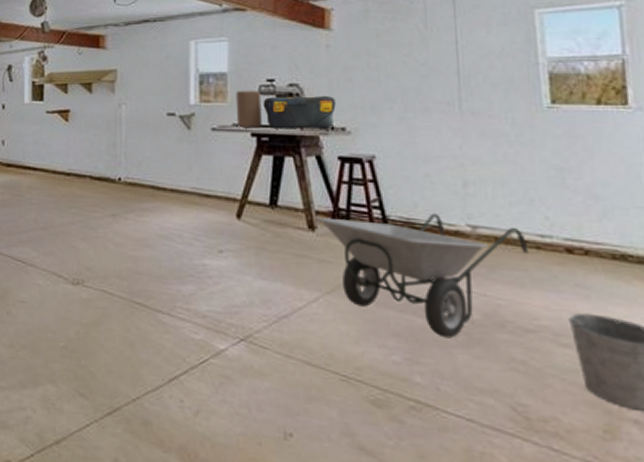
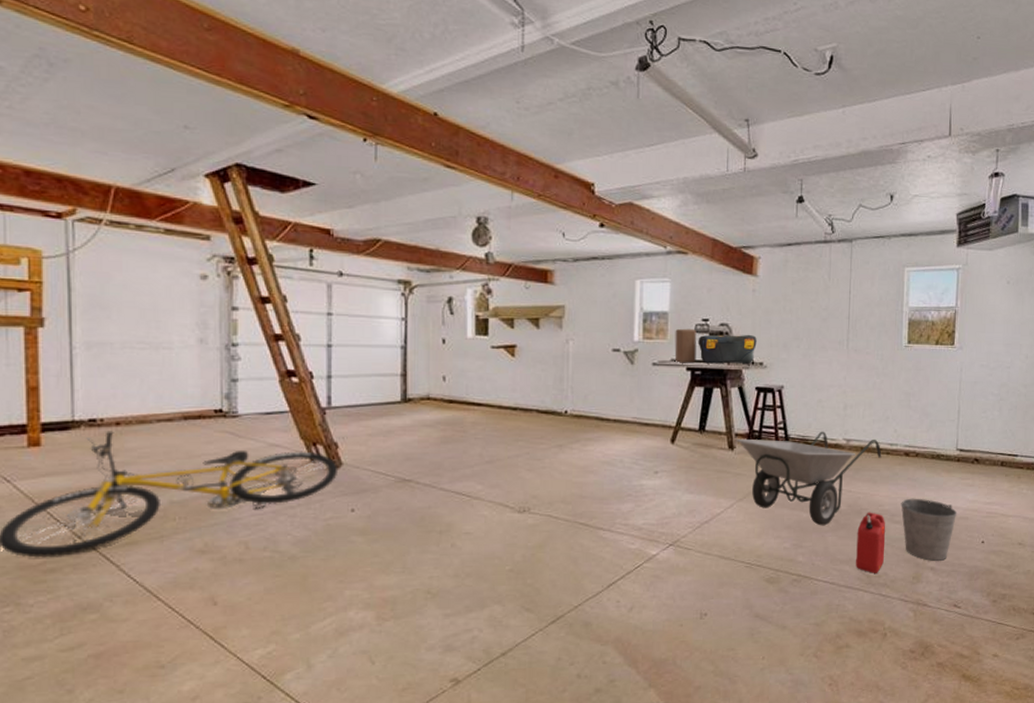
fuel can: none [501,326,551,416] -> present [856,512,886,573]

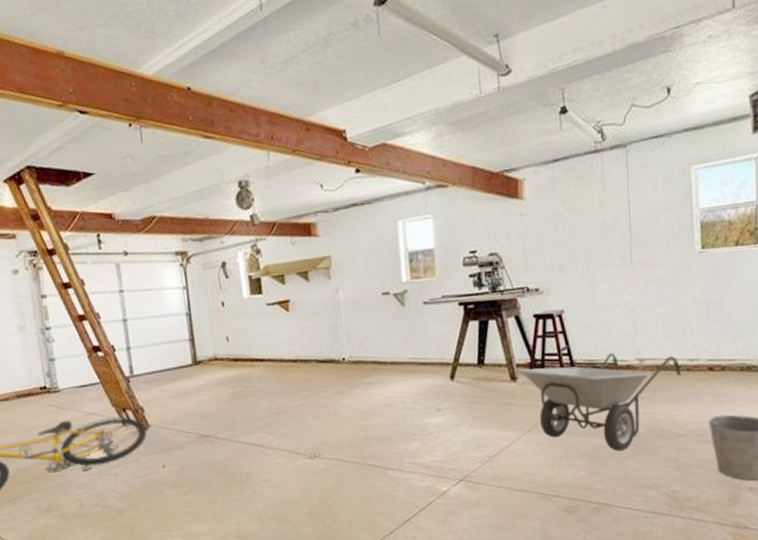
wood block: present [674,328,697,364] -> none [443,262,468,299]
toolbox: present [698,334,757,364] -> none [467,260,530,297]
fuel can: present [856,512,886,573] -> none [660,433,695,497]

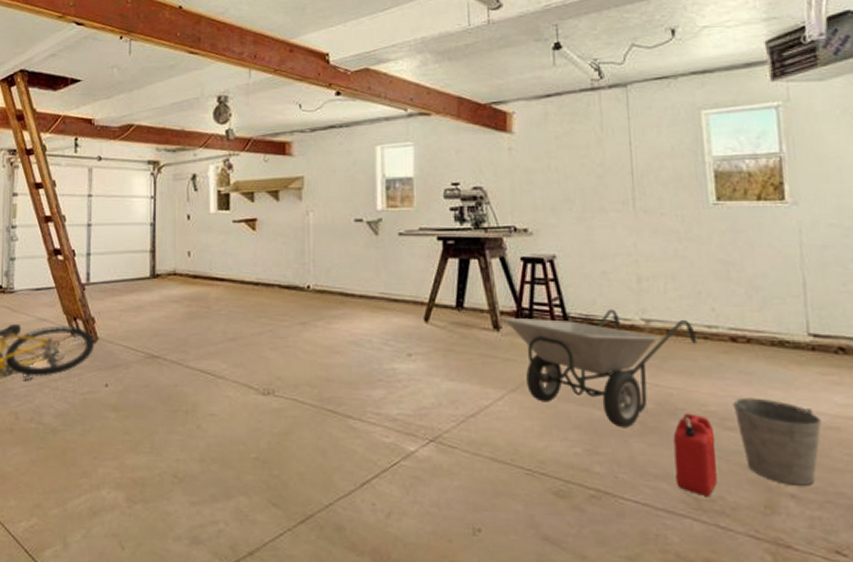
fuel can: none [660,433,695,497] -> present [673,413,718,496]

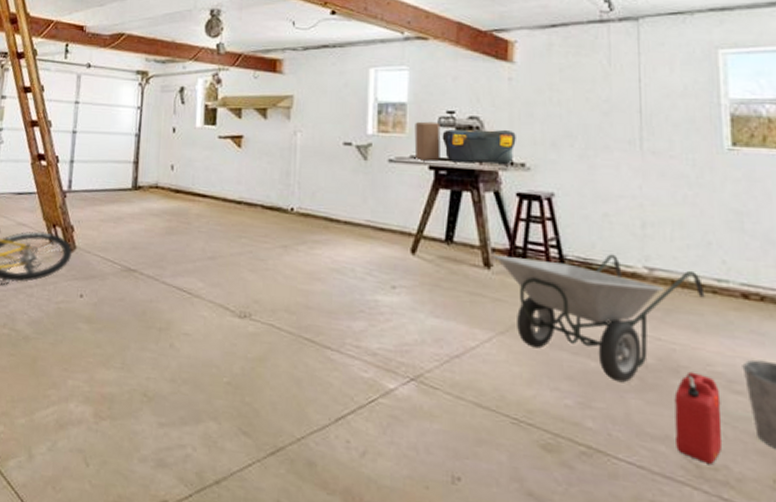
wood block: none [422,194,448,232] -> present [414,121,441,162]
toolbox: none [448,197,518,232] -> present [442,129,516,164]

